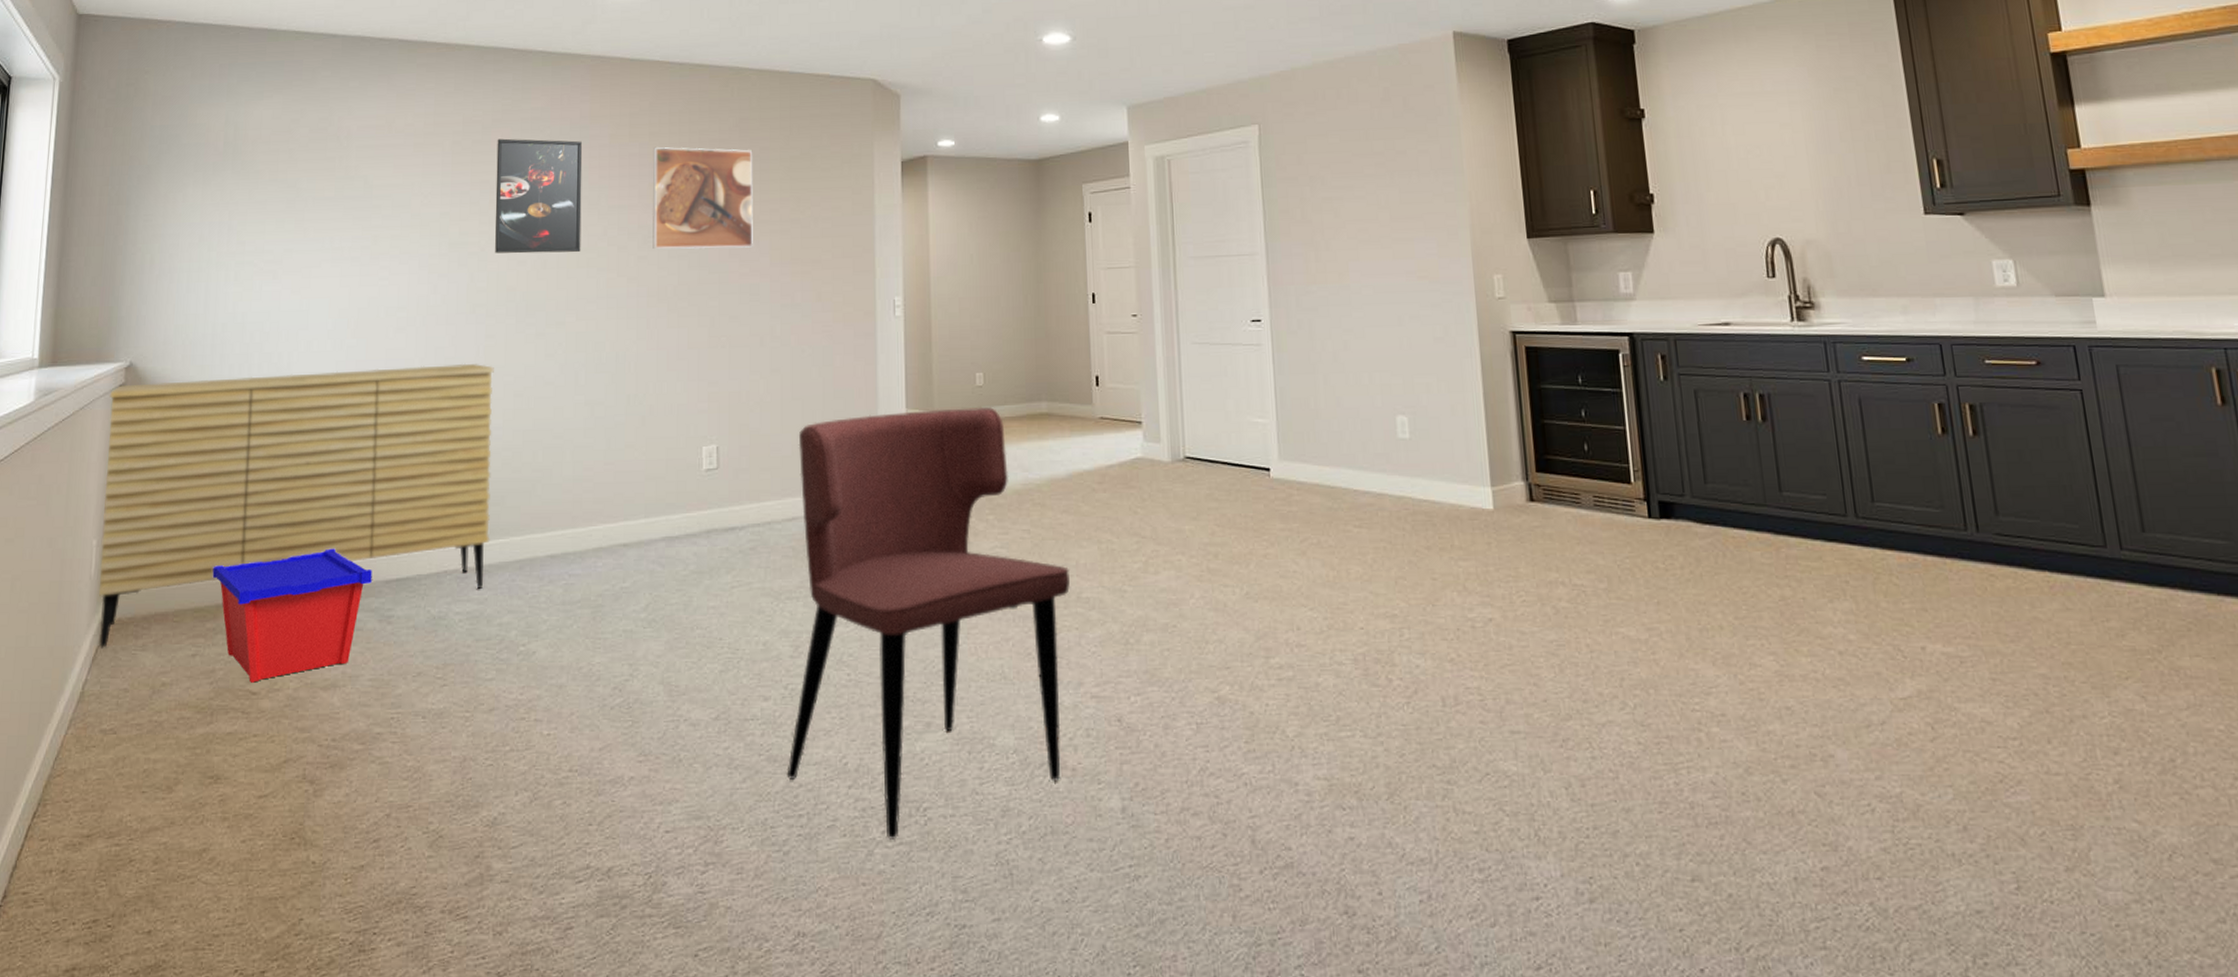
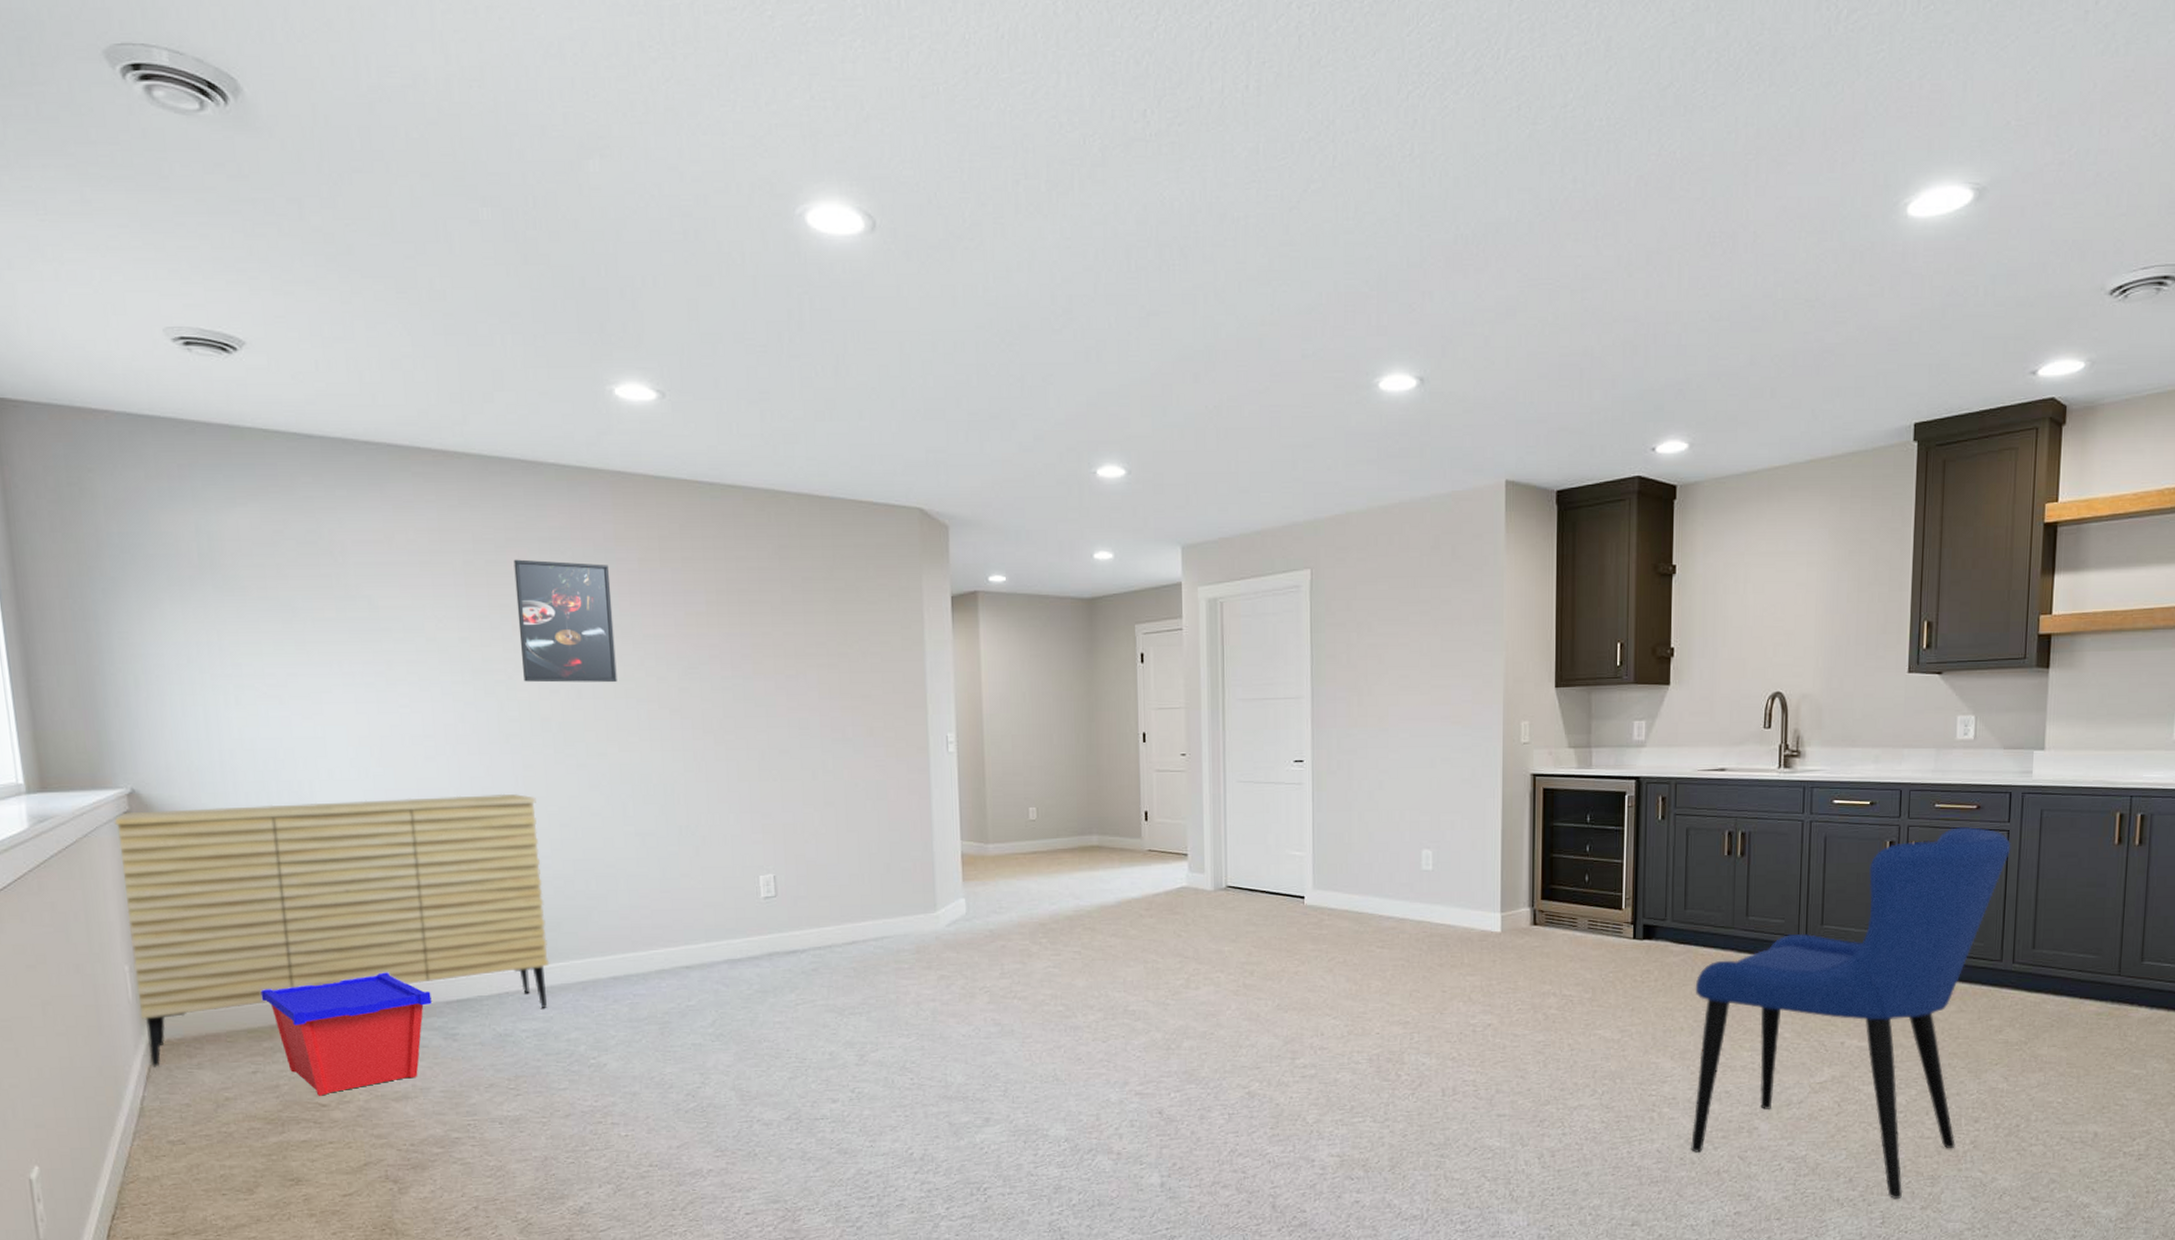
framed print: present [652,147,753,249] -> none [687,574,800,682]
dining chair: present [787,406,1071,840] -> none [855,839,1118,1214]
dining chair: none [1730,386,2095,857] -> present [1690,827,2011,1200]

